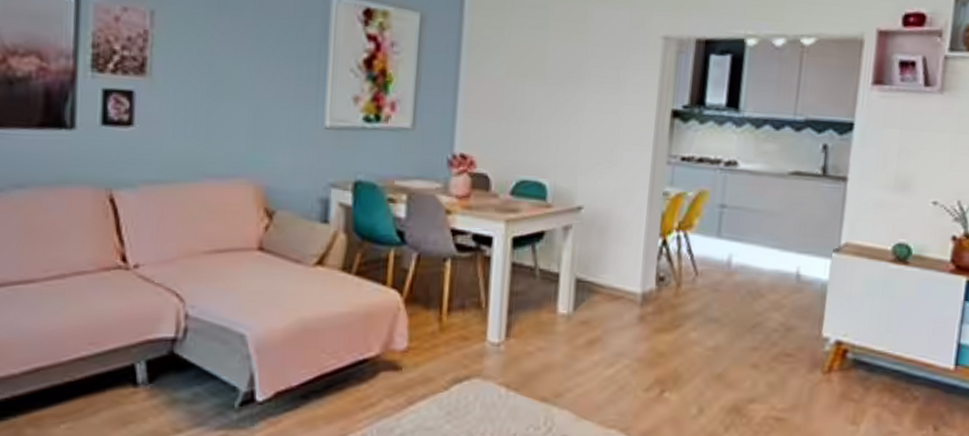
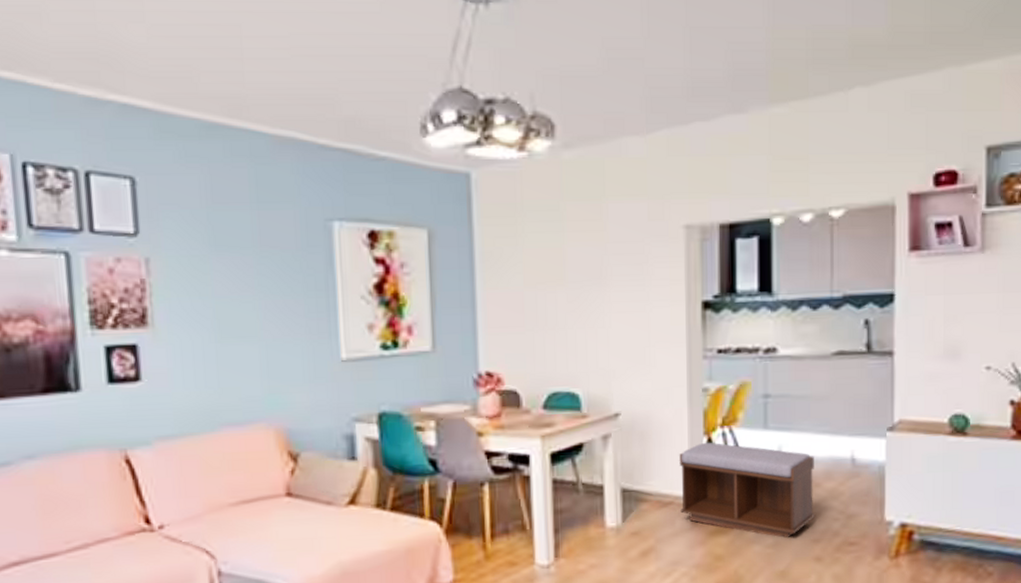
bench: none [629,243,762,343] -> present [679,442,814,539]

